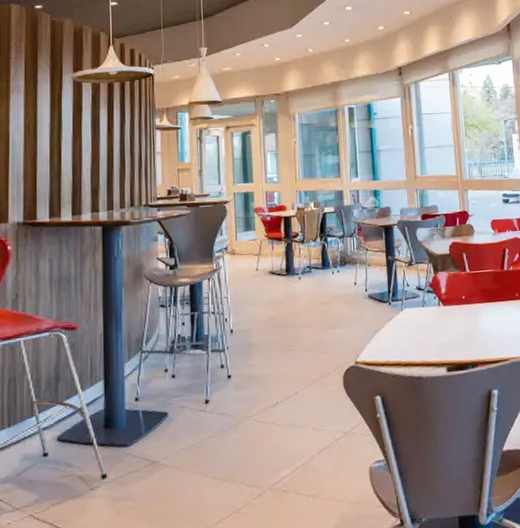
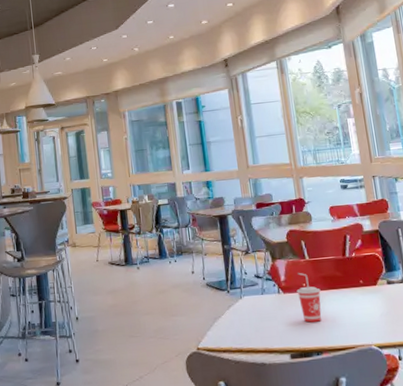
beverage cup: none [456,285,479,335] -> present [296,272,322,323]

